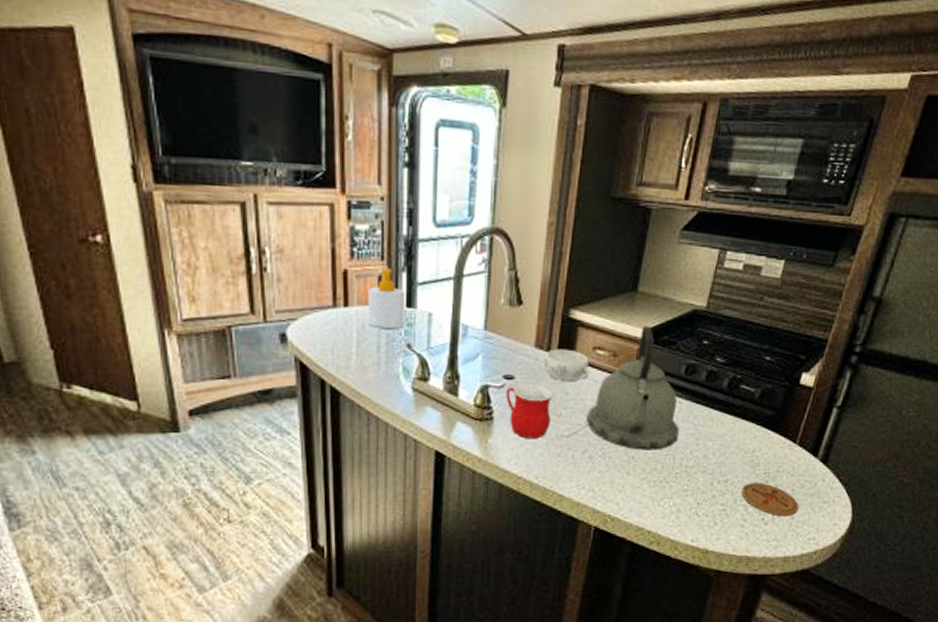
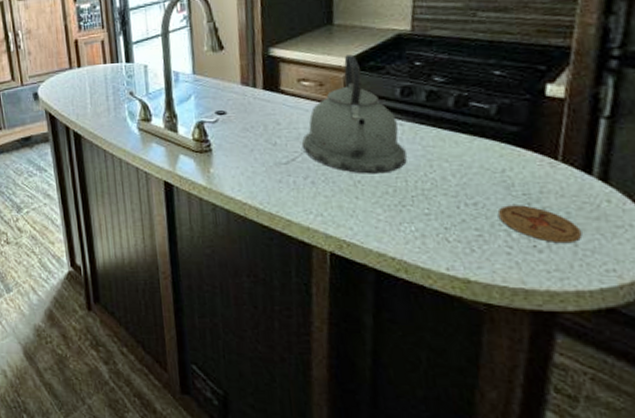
soap bottle: present [367,267,405,328] -> none [94,33,125,82]
mug: present [506,384,553,439] -> none [220,117,267,168]
decorative bowl: present [543,349,590,382] -> none [251,83,298,113]

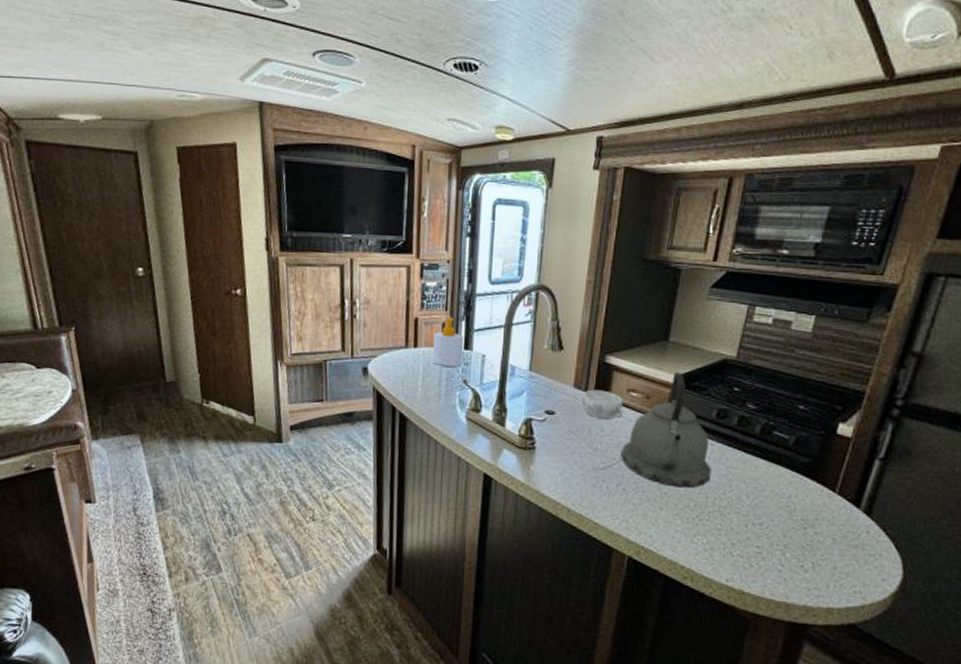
soap bottle: none [94,33,125,82] -> present [433,316,463,367]
decorative bowl: none [251,83,298,113] -> present [581,389,624,420]
coaster: present [497,205,583,244] -> none [777,528,842,566]

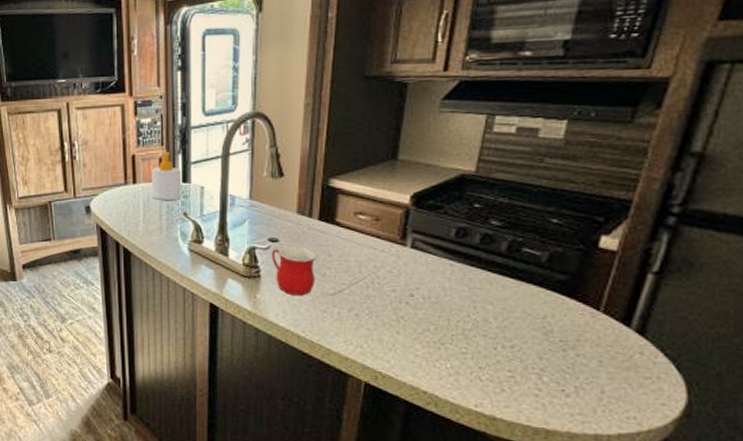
mug: none [547,419,590,470] -> present [272,247,316,296]
decorative bowl: present [581,389,624,420] -> none [306,214,352,245]
kettle: present [620,372,711,488] -> none [350,191,452,311]

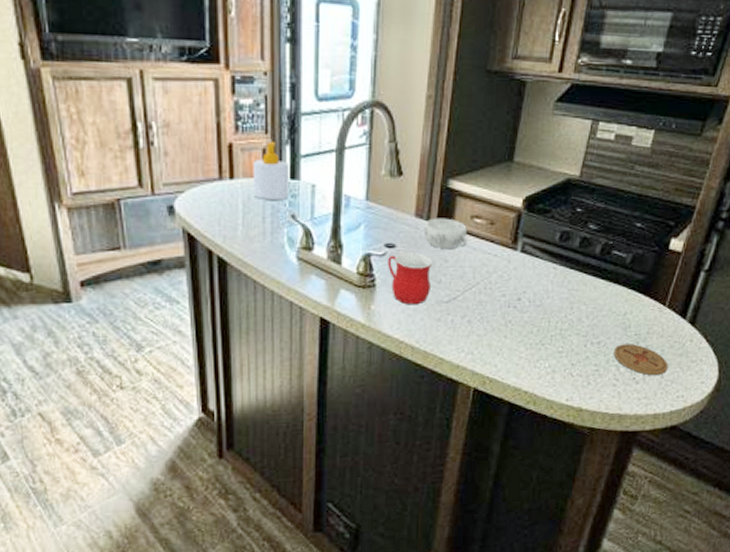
decorative bowl: none [306,214,352,245] -> present [423,218,468,250]
coaster: none [532,350,610,390] -> present [613,344,669,376]

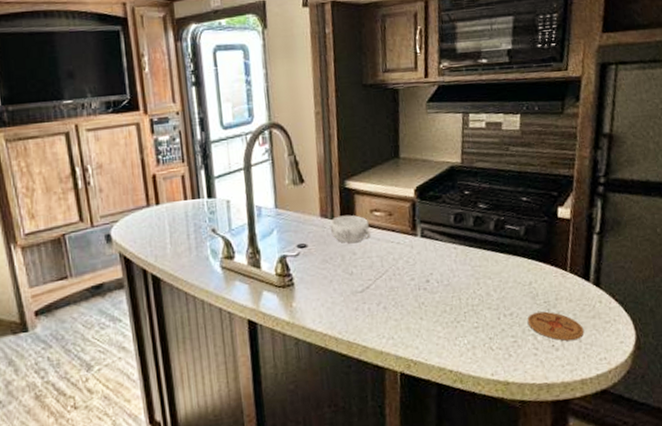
soap bottle: present [252,141,288,200] -> none [174,167,207,219]
mug: present [387,253,433,305] -> none [301,249,345,299]

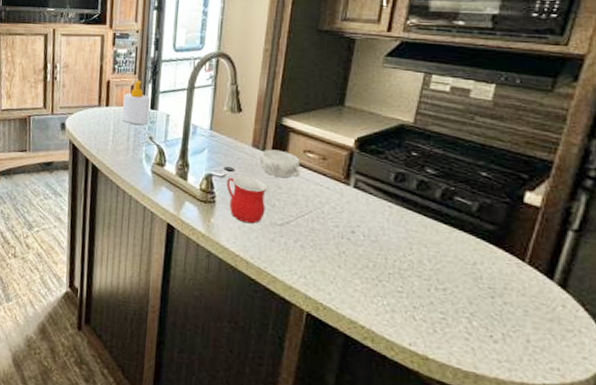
soap bottle: none [174,167,207,219] -> present [122,80,150,125]
mug: none [301,249,345,299] -> present [226,176,268,224]
coaster: present [527,311,584,341] -> none [463,295,535,339]

